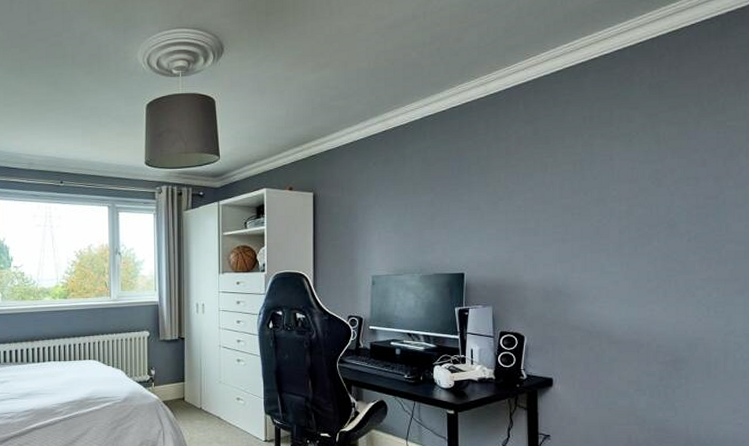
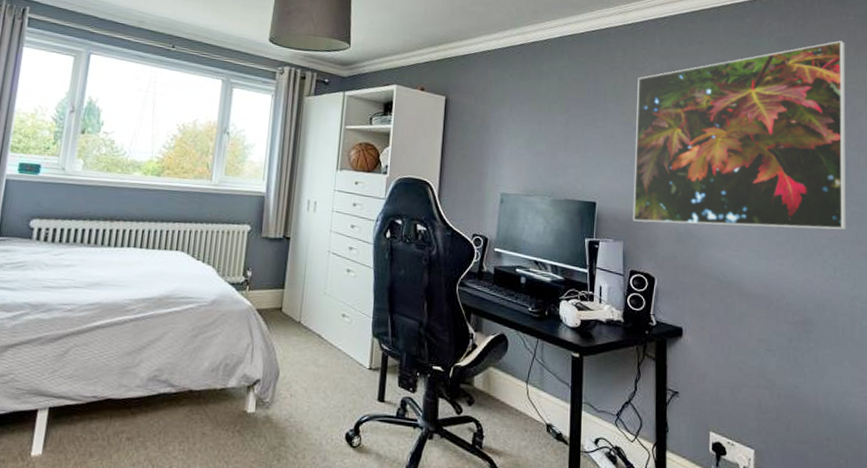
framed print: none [501,77,725,286] -> present [632,40,846,230]

